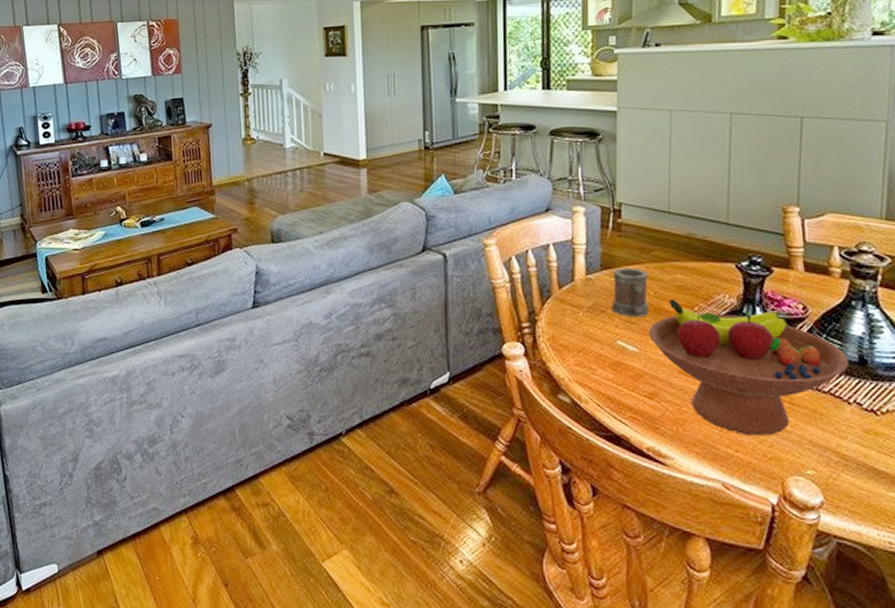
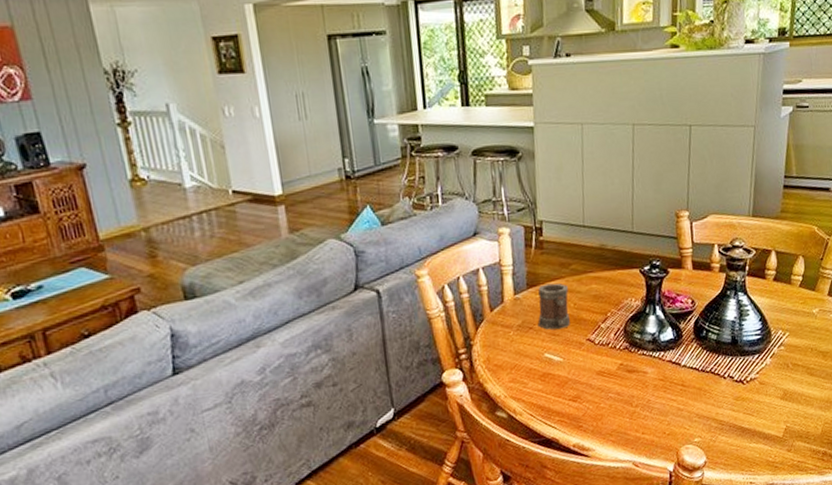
fruit bowl: present [648,299,849,437] -> none [570,308,725,419]

